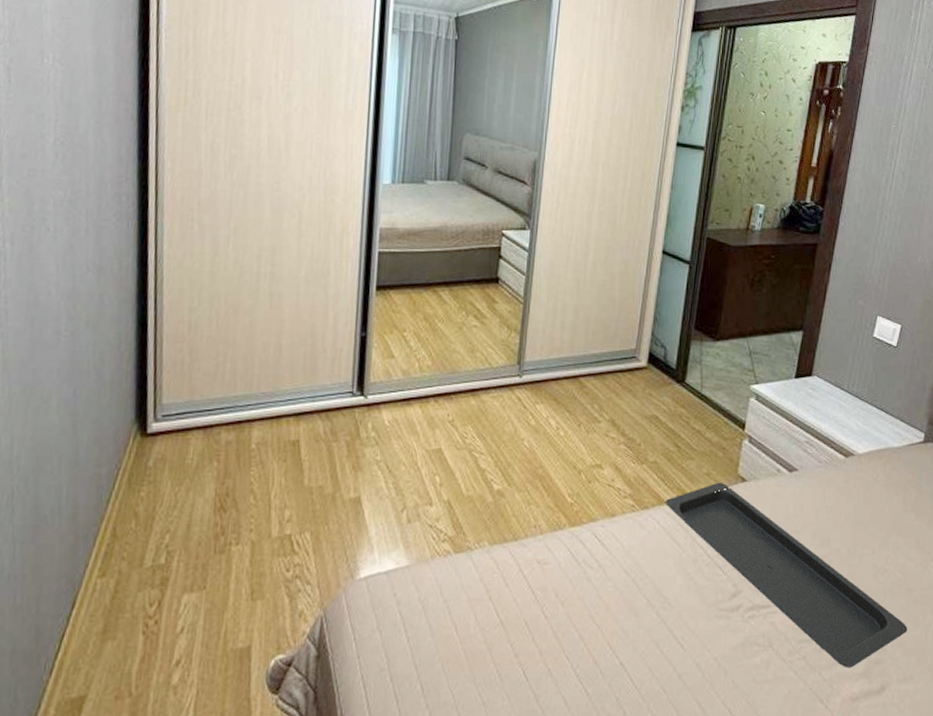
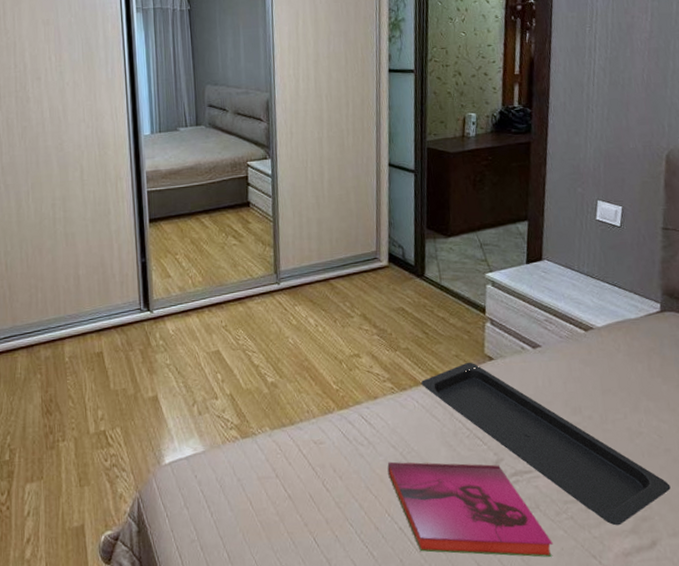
hardback book: none [616,588,781,700] -> present [387,461,553,557]

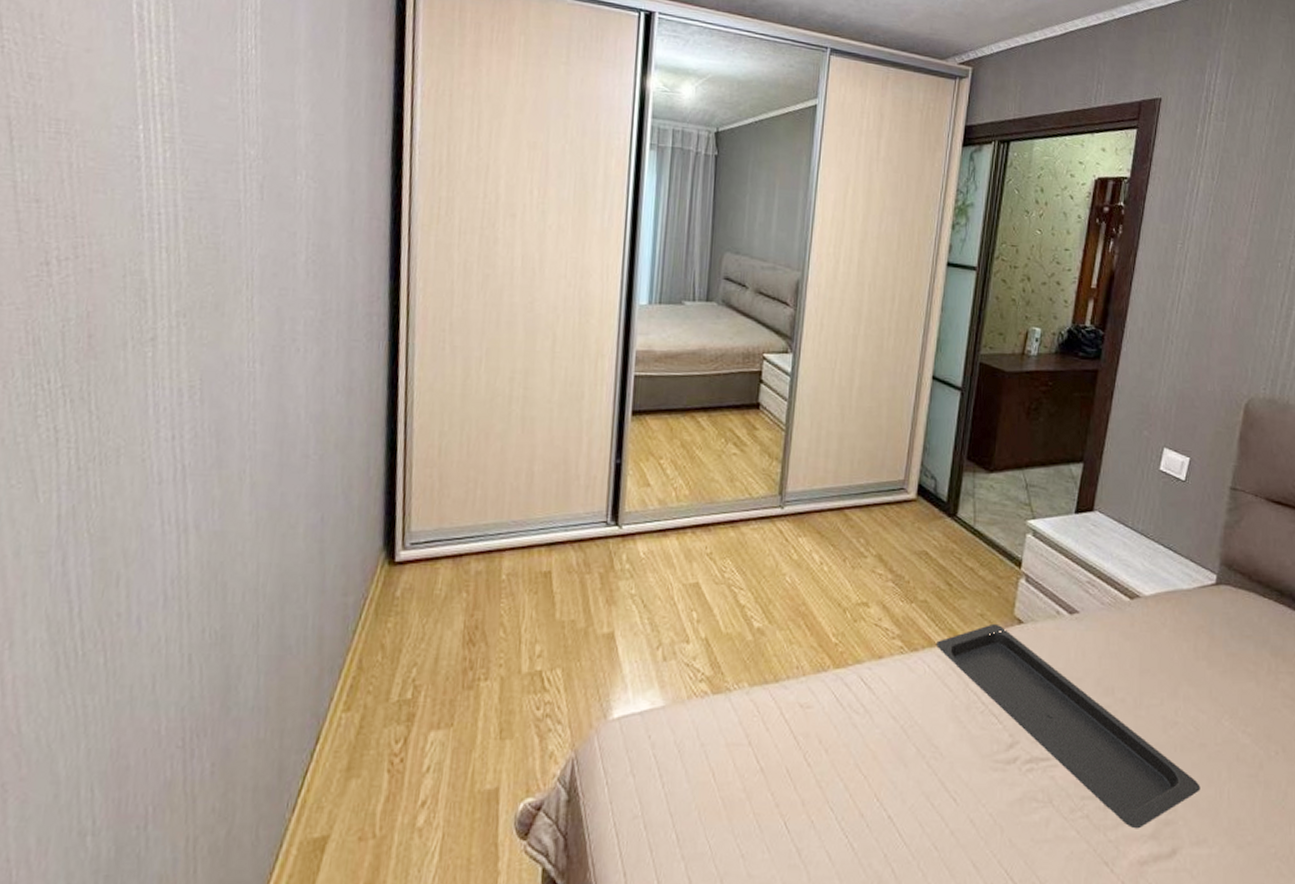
hardback book: present [387,461,553,557] -> none [883,735,1062,861]

